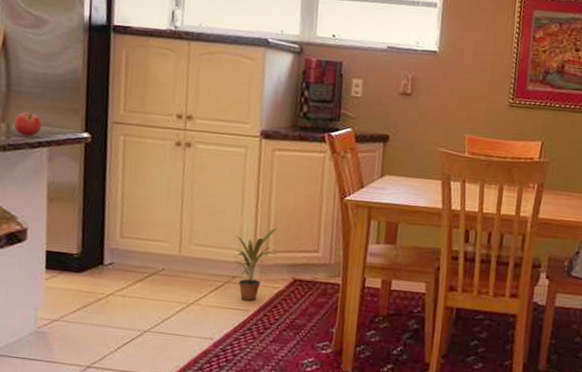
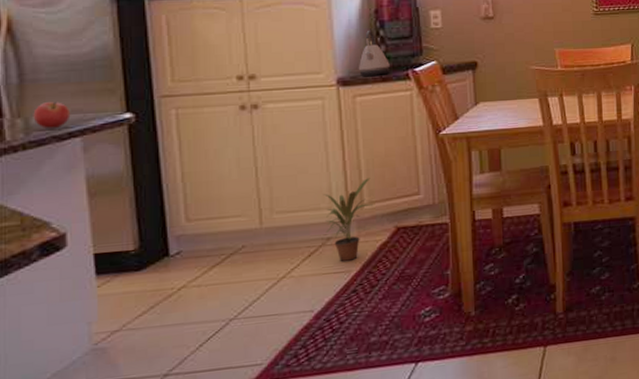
kettle: none [280,90,309,135] -> present [358,31,390,77]

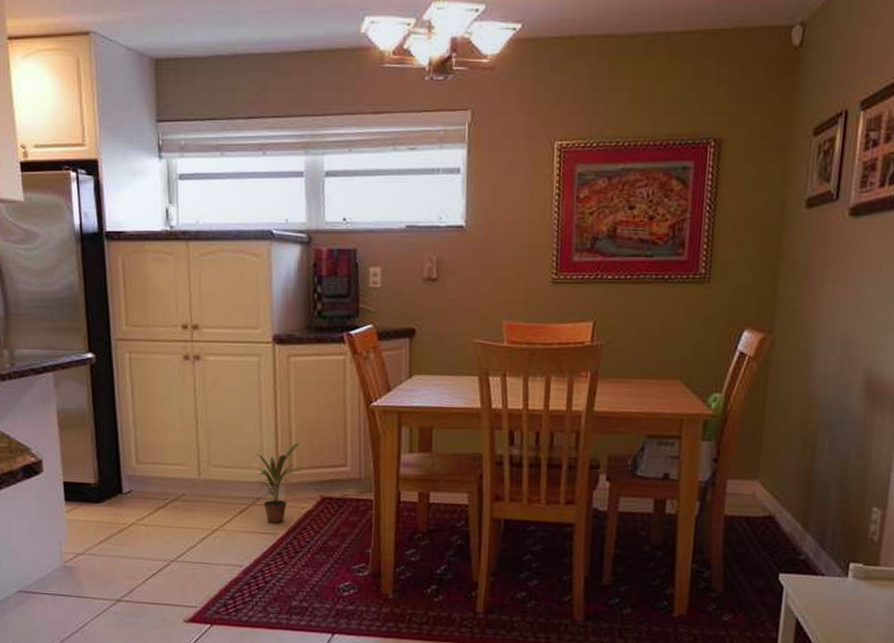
fruit: present [33,102,71,130] -> none [16,336,45,362]
kettle: present [358,31,390,77] -> none [294,286,325,337]

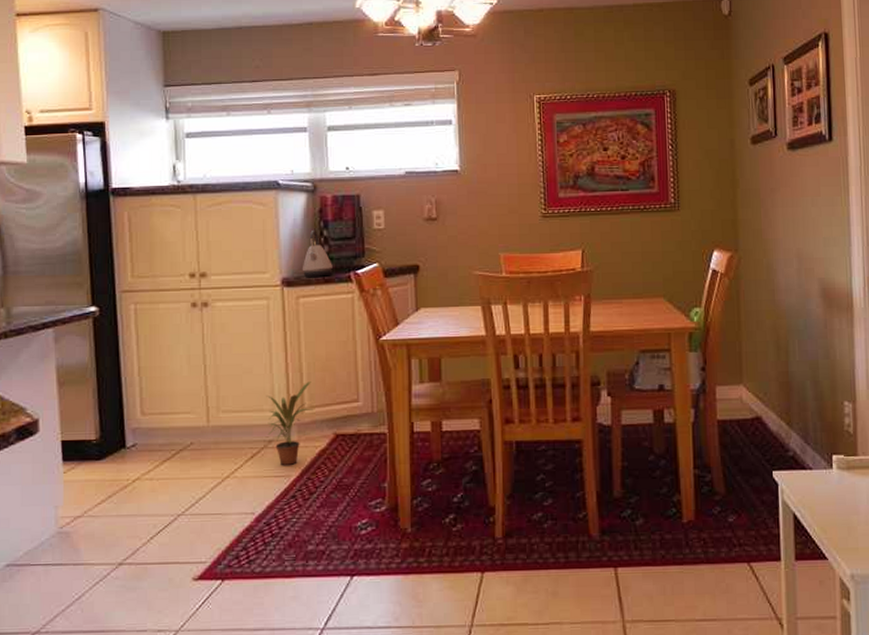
kettle: none [294,286,325,337] -> present [302,231,333,278]

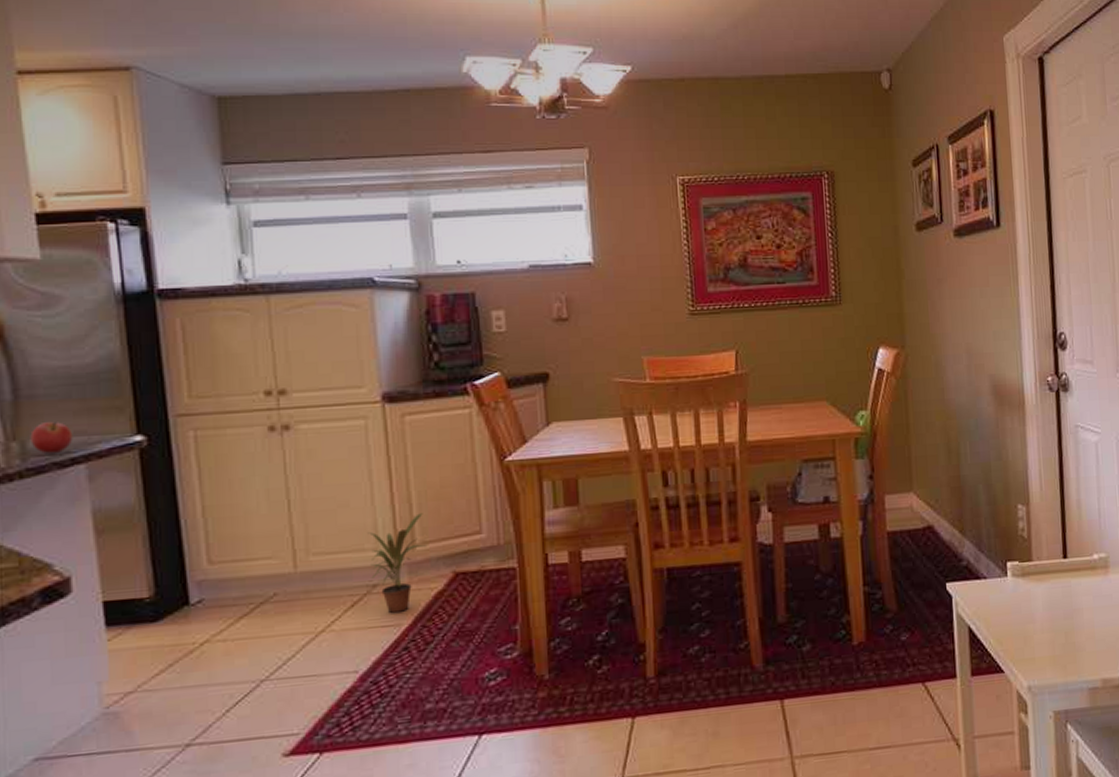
fruit: none [14,293,45,320] -> present [30,422,73,455]
kettle: present [302,231,333,278] -> none [406,336,445,392]

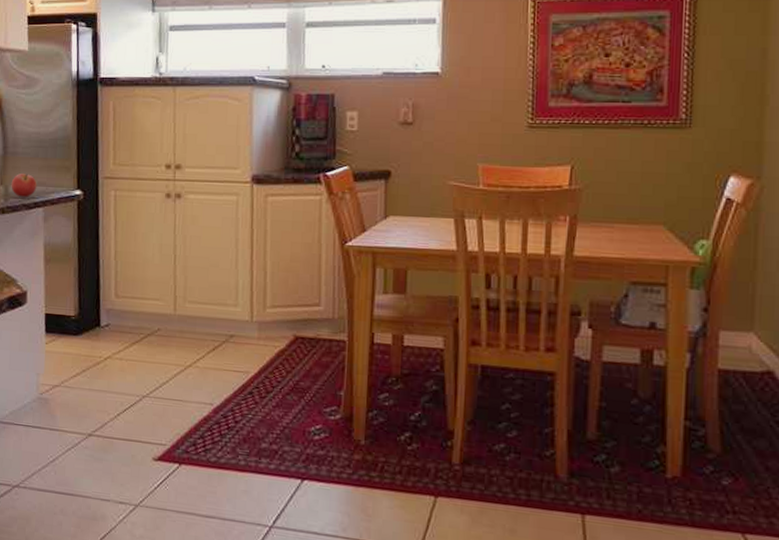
potted plant: present [367,513,426,613] -> none [229,281,275,362]

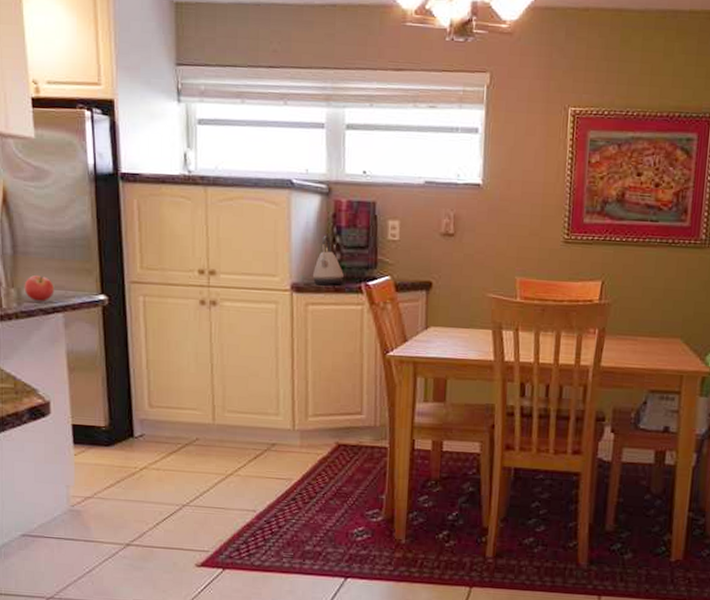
kettle: none [272,129,303,177] -> present [312,236,344,286]

